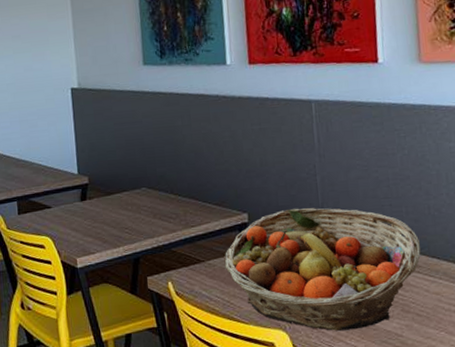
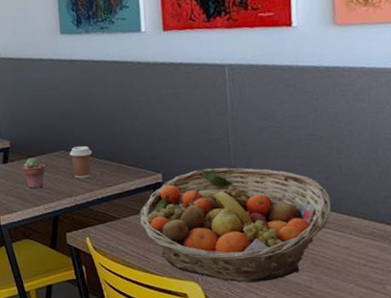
potted succulent: none [102,195,126,229] -> present [23,157,46,189]
coffee cup: none [151,183,176,218] -> present [69,146,93,179]

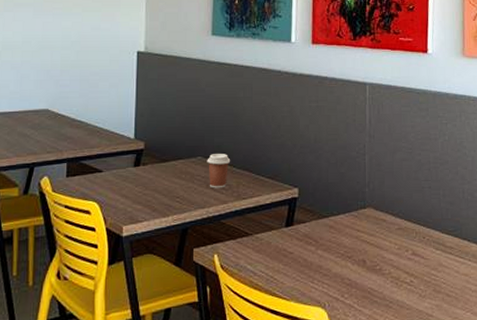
potted succulent: present [23,157,46,189] -> none [155,162,180,197]
fruit basket: present [140,168,332,283] -> none [272,185,454,309]

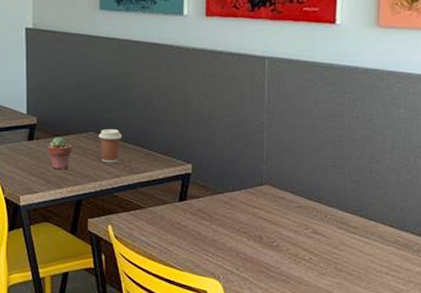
potted succulent: none [155,162,180,197] -> present [48,137,72,170]

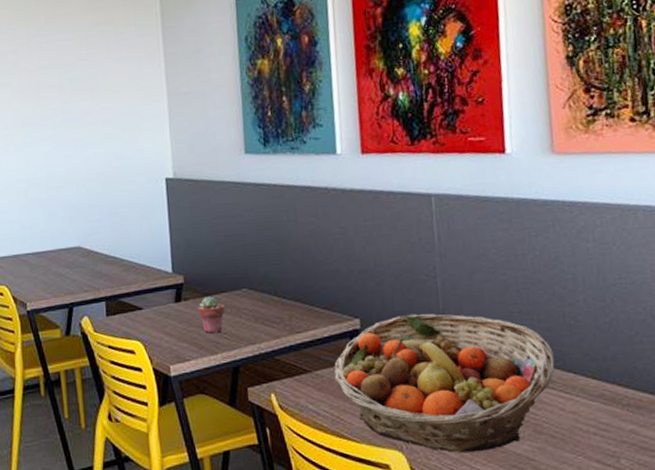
coffee cup: present [98,129,122,163] -> none [253,284,280,323]
fruit basket: none [165,162,360,284] -> present [334,314,556,453]

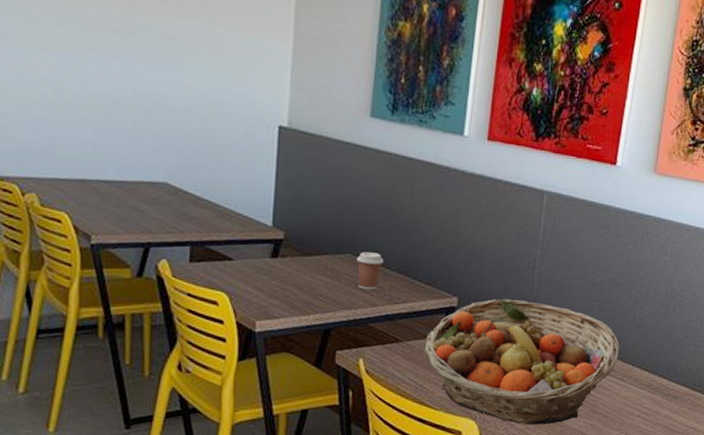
potted succulent: present [198,296,225,334] -> none [296,256,325,294]
coffee cup: none [253,284,280,323] -> present [356,252,384,290]

